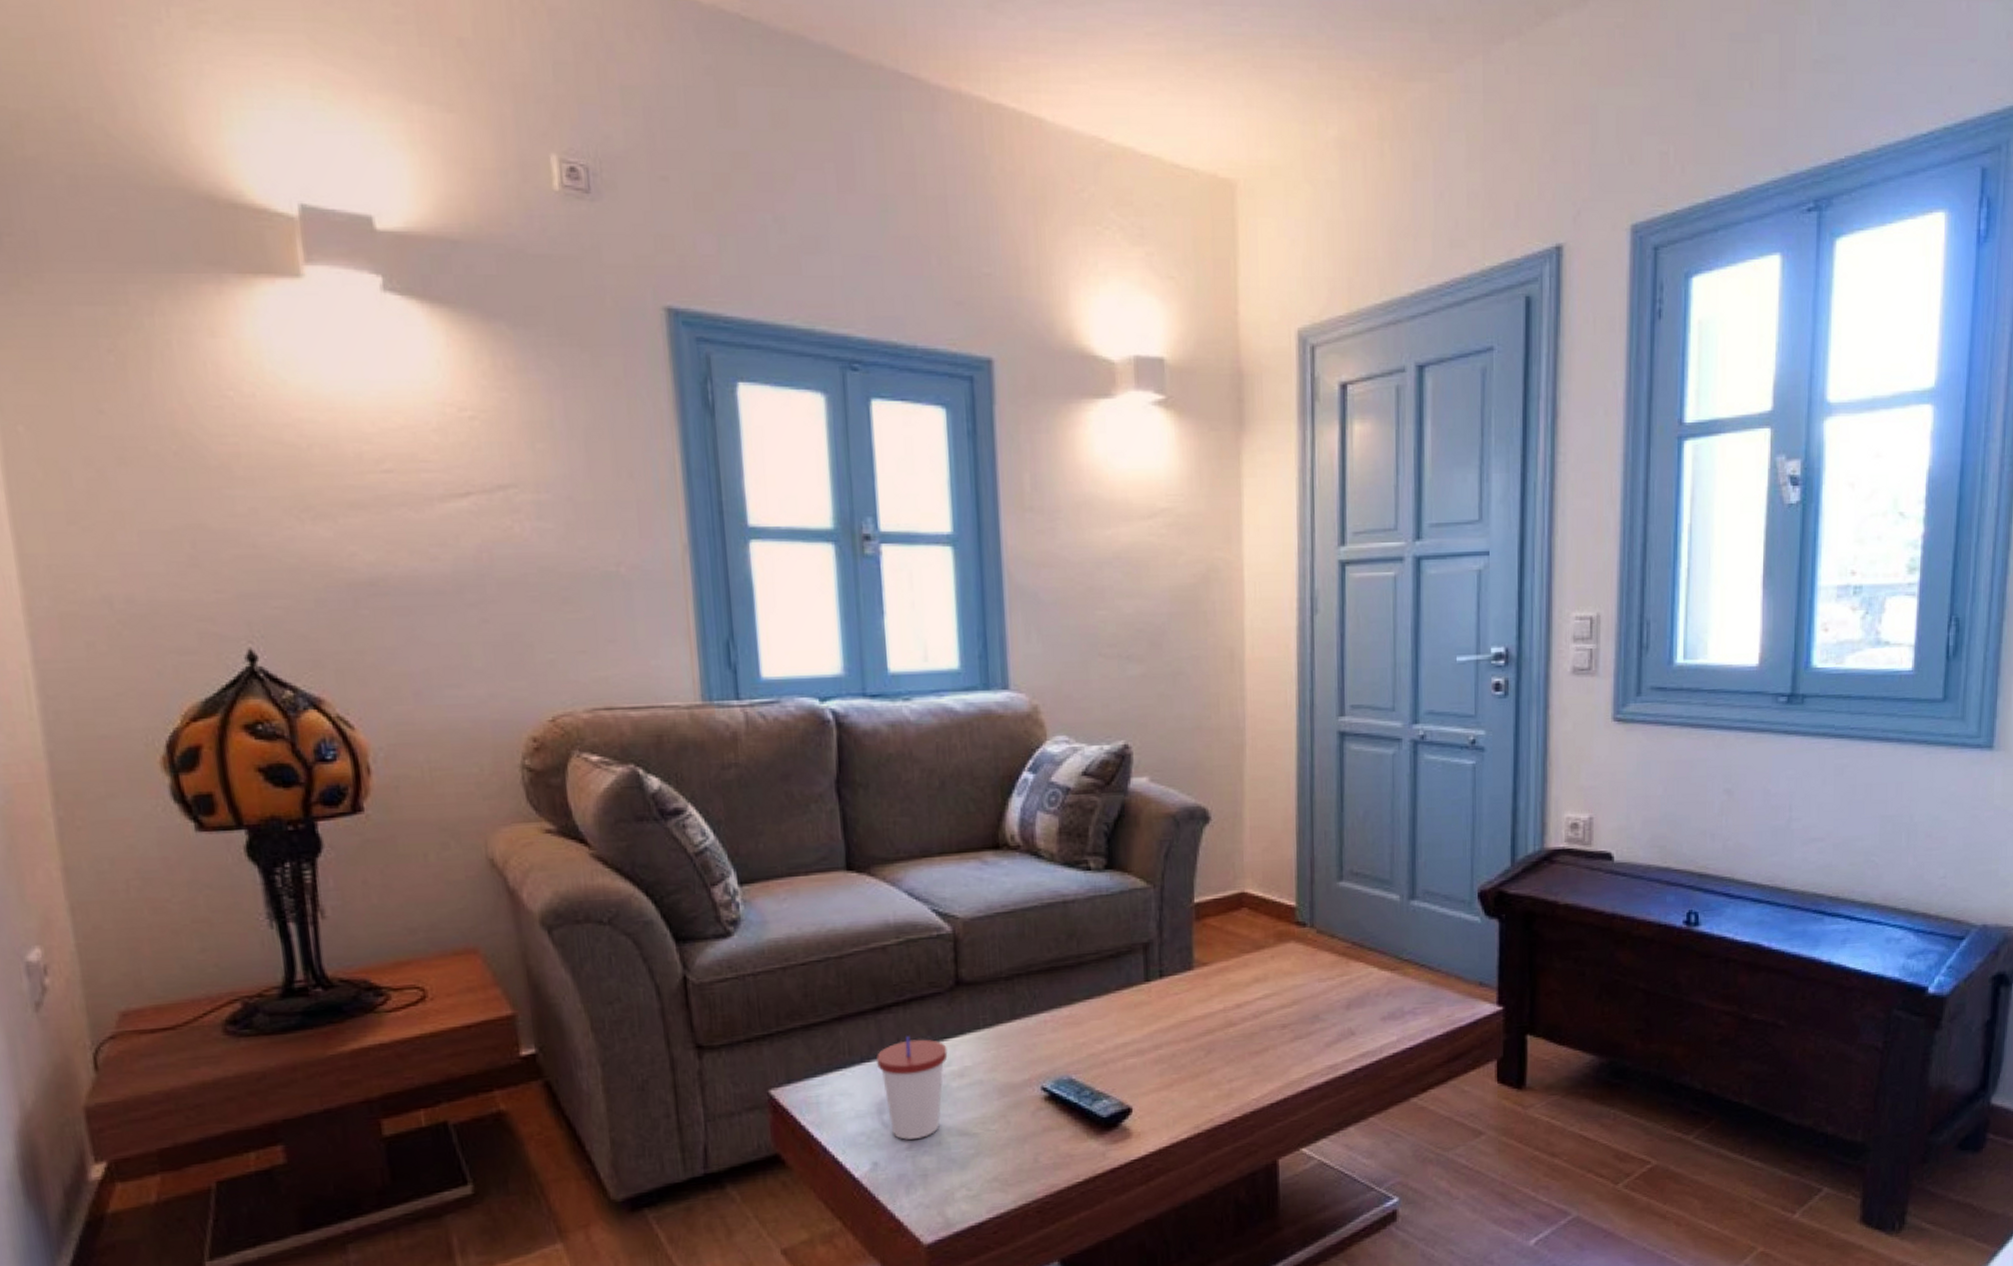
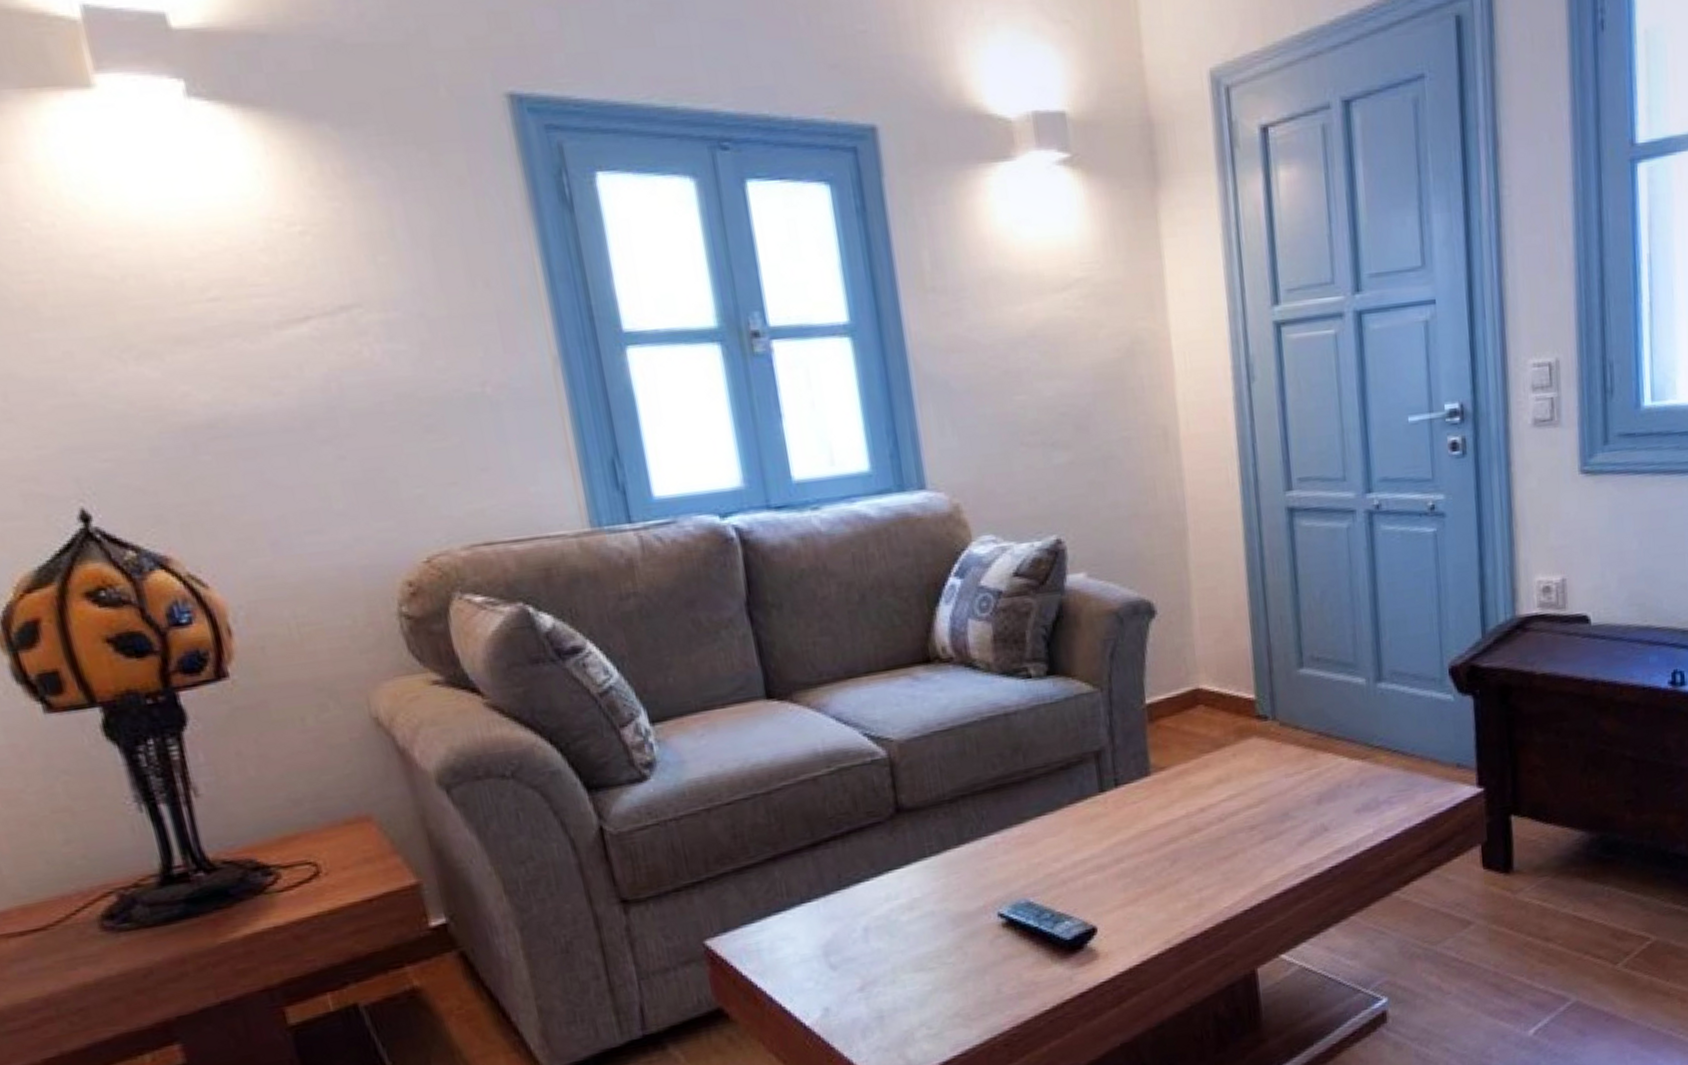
cup: present [877,1036,948,1140] -> none [817,871,894,982]

